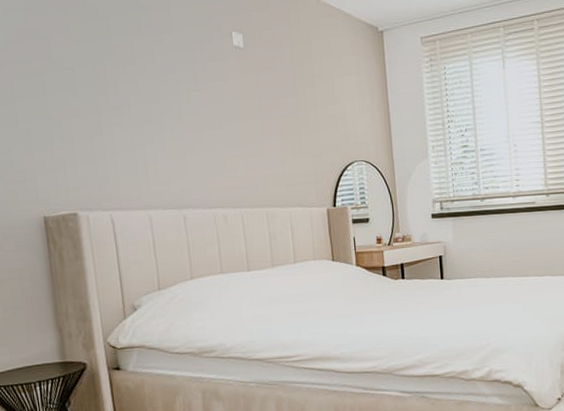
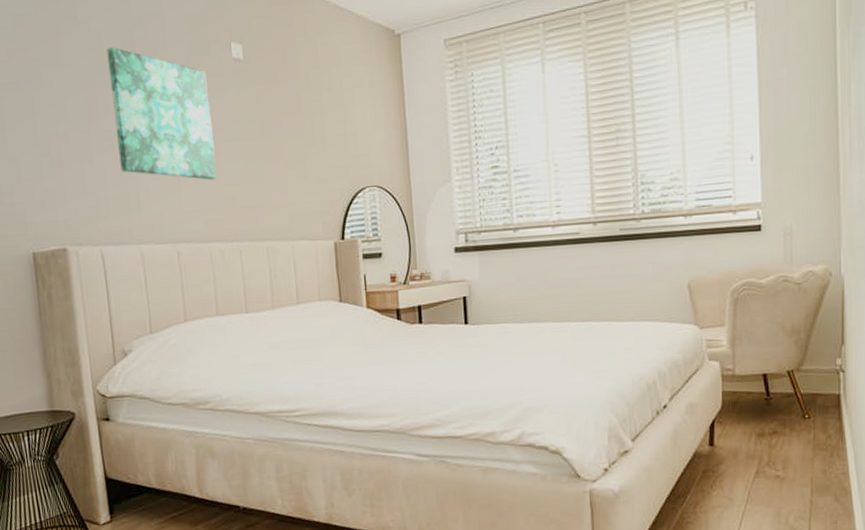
wall art: none [115,32,220,153] -> present [107,47,217,181]

